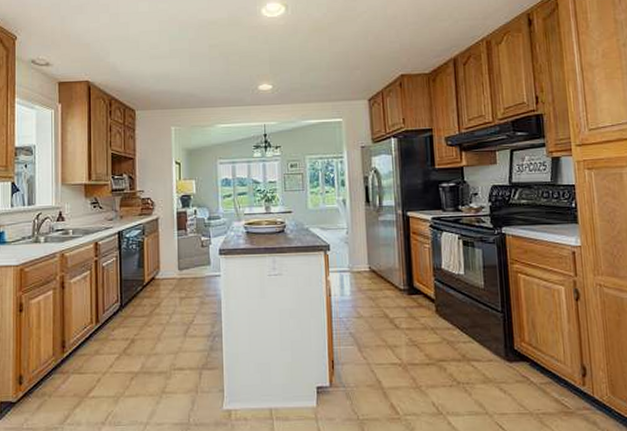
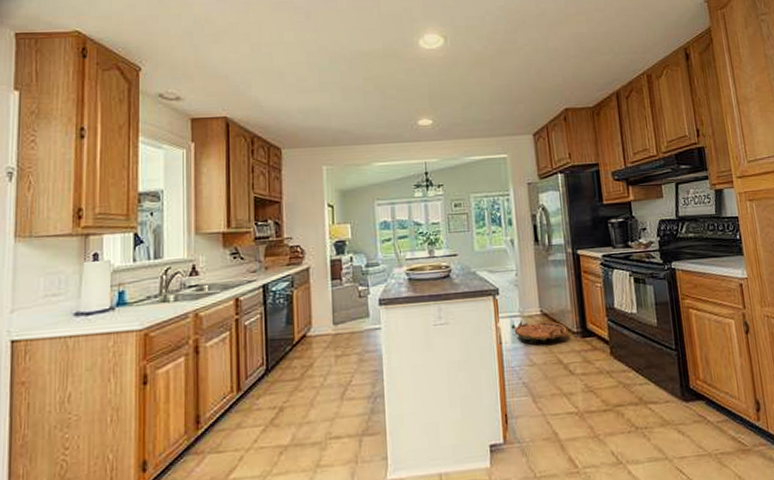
woven basket: none [340,276,394,298] -> present [511,321,567,344]

